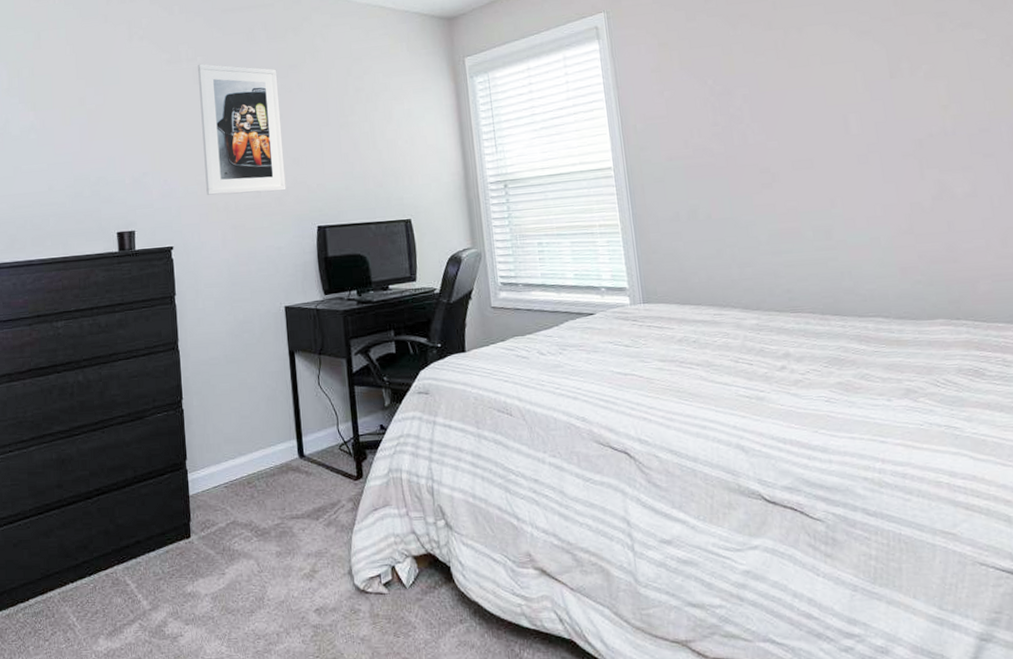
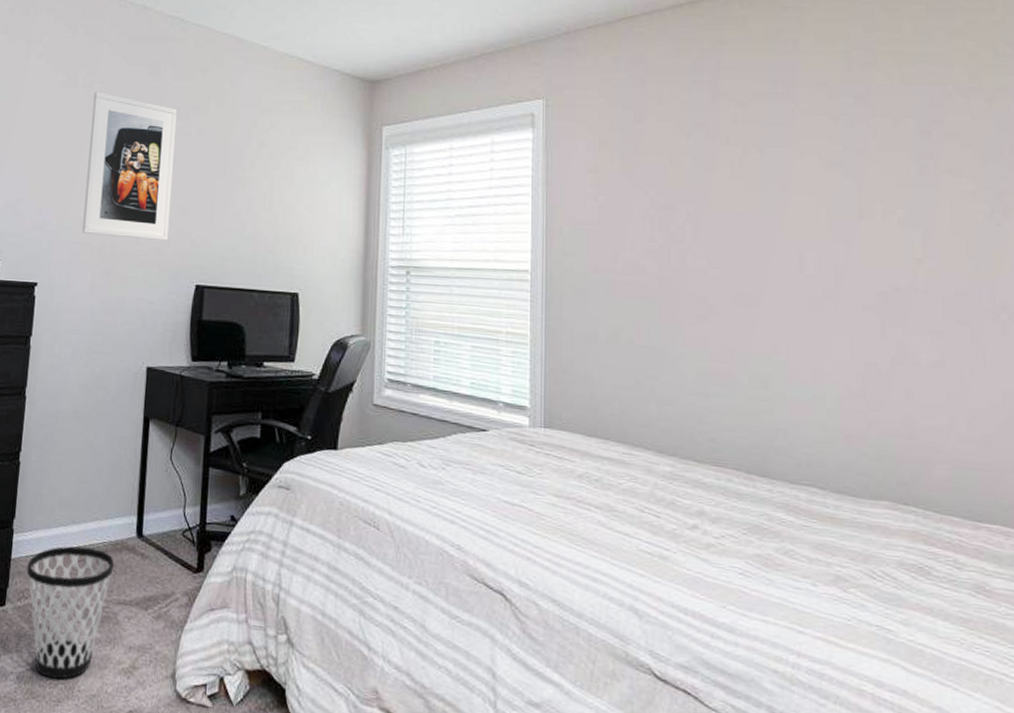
wastebasket: none [204,474,283,593] -> present [26,546,114,679]

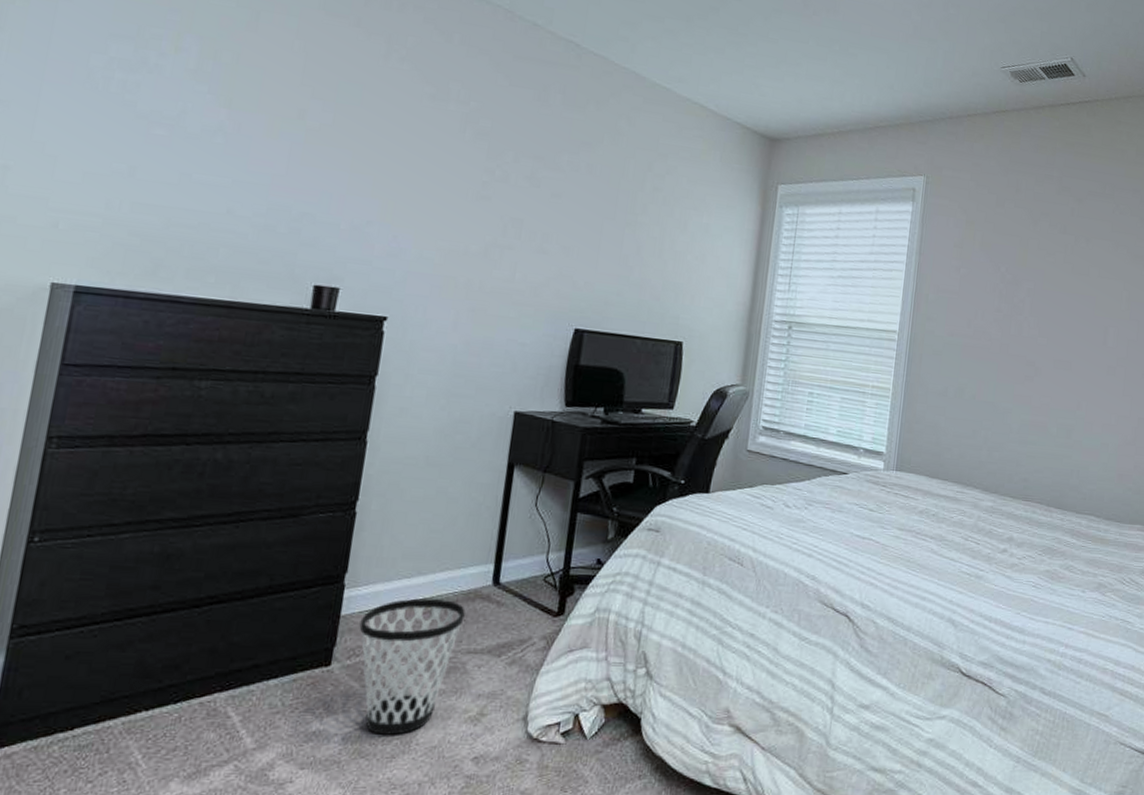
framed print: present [82,91,178,241] -> none [446,110,567,281]

